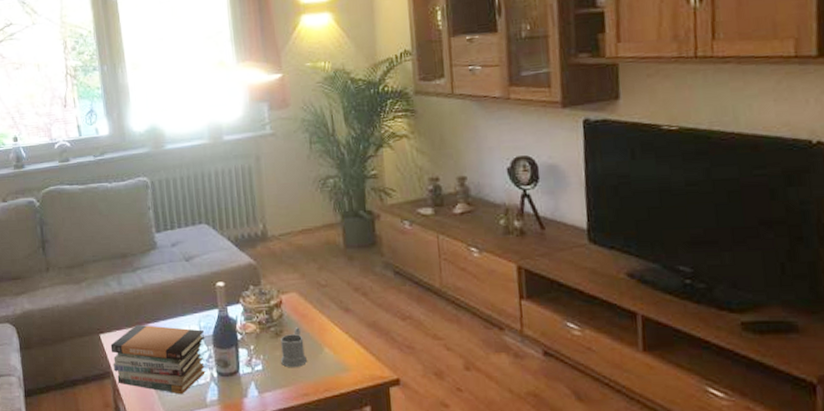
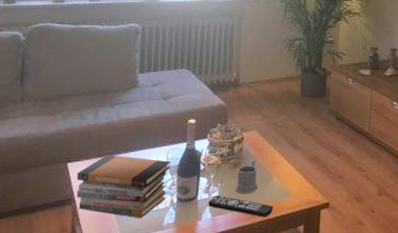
remote control: none [252,370,330,395] -> present [208,196,274,217]

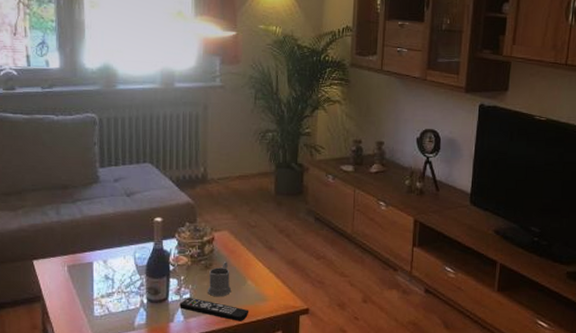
book stack: present [76,154,171,219] -> none [43,252,139,319]

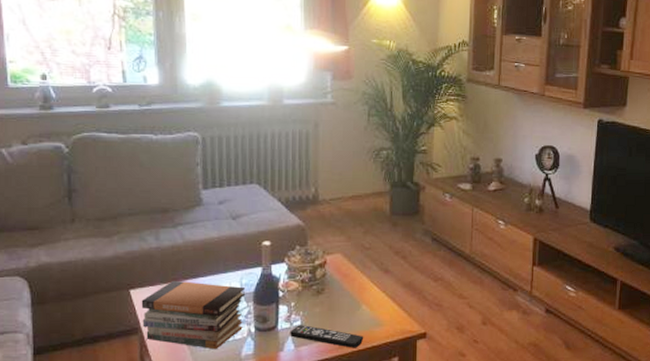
book stack: none [43,252,139,319] -> present [141,280,246,350]
mug: present [208,262,231,297] -> none [320,286,344,324]

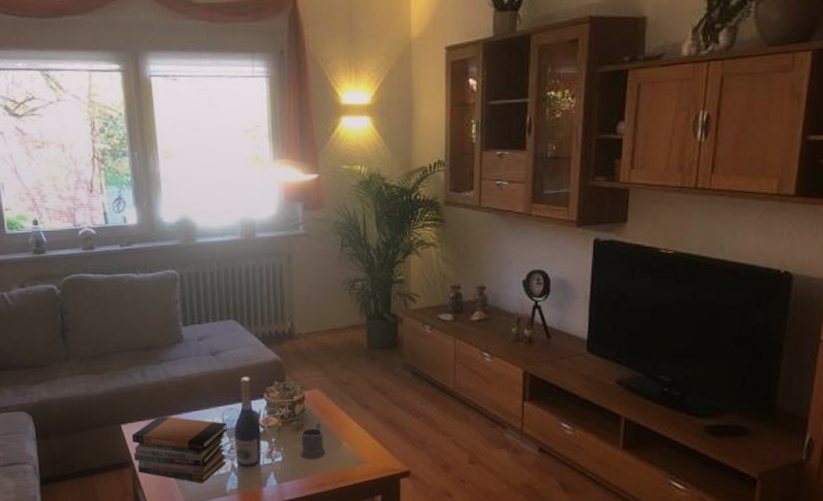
remote control: present [290,325,364,348] -> none [272,461,346,485]
mug: none [320,286,344,324] -> present [301,422,325,460]

